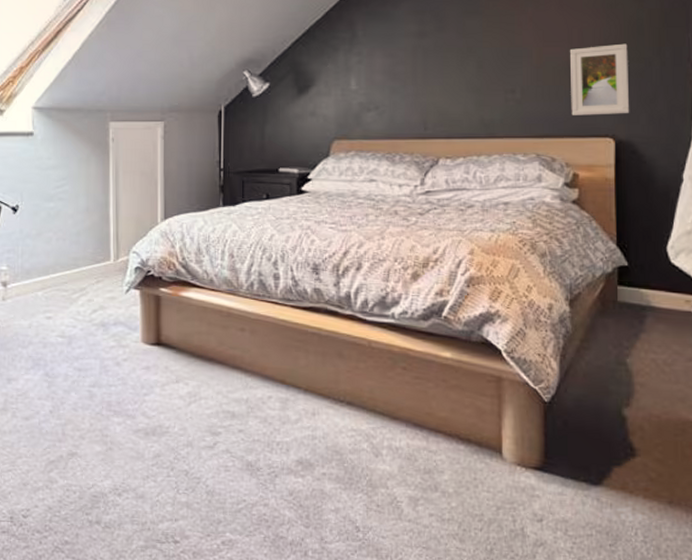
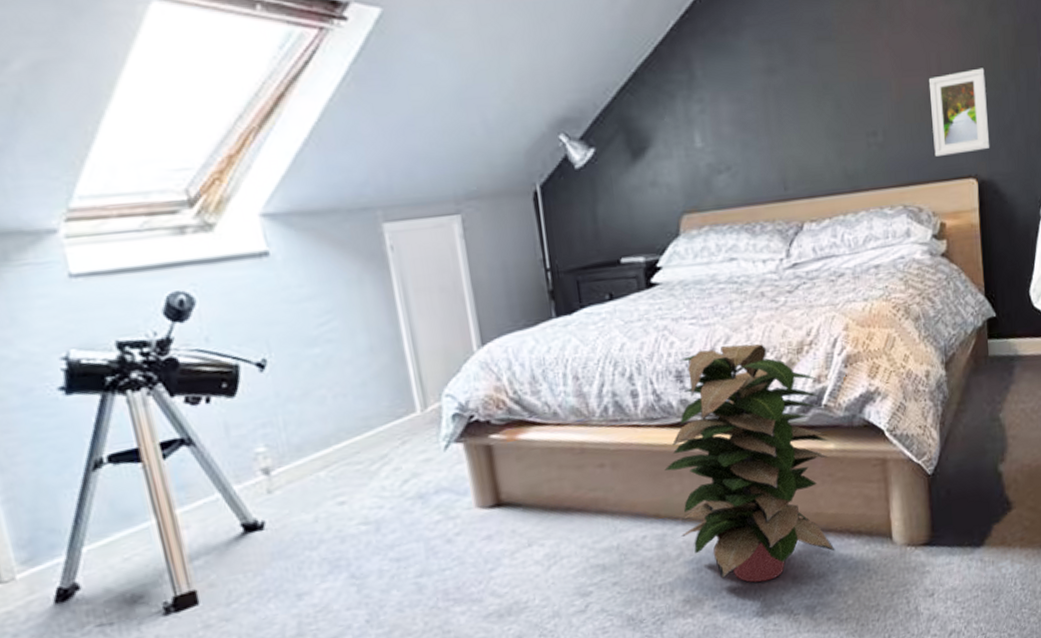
decorative plant: none [294,250,445,464] -> present [664,344,836,583]

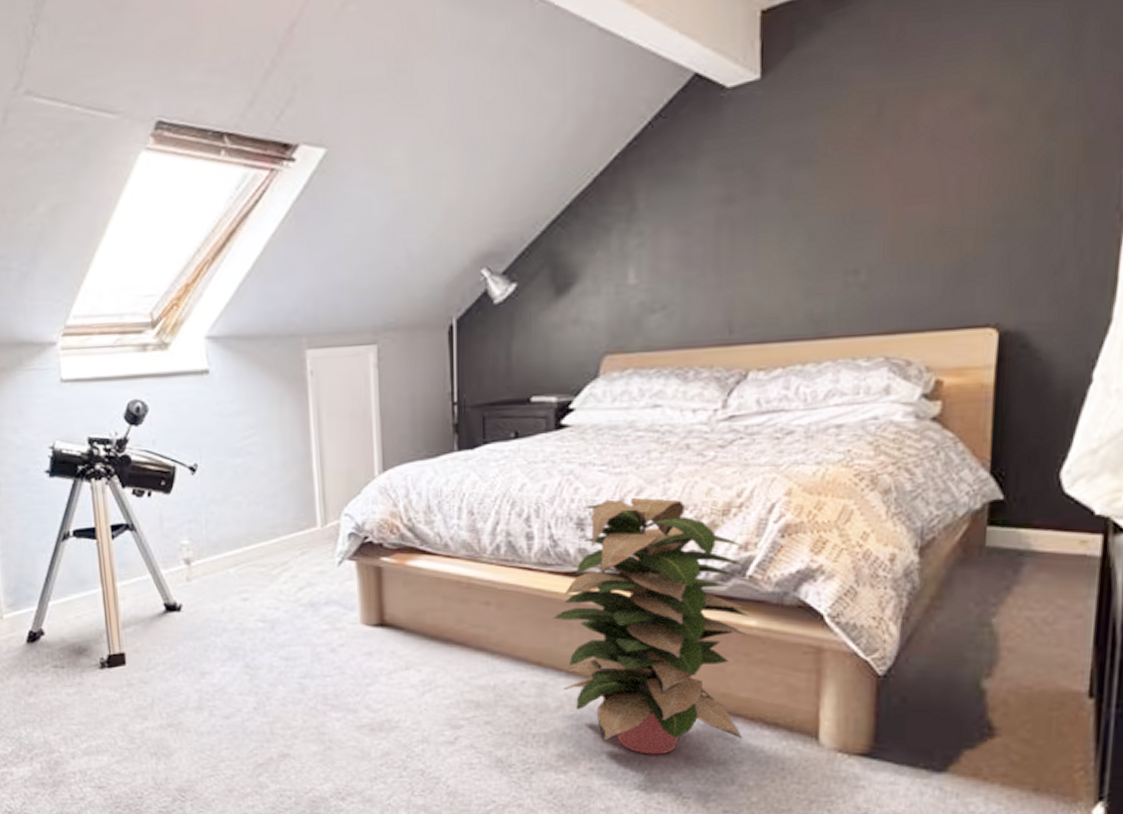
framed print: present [928,68,990,157] -> none [938,191,1028,300]

